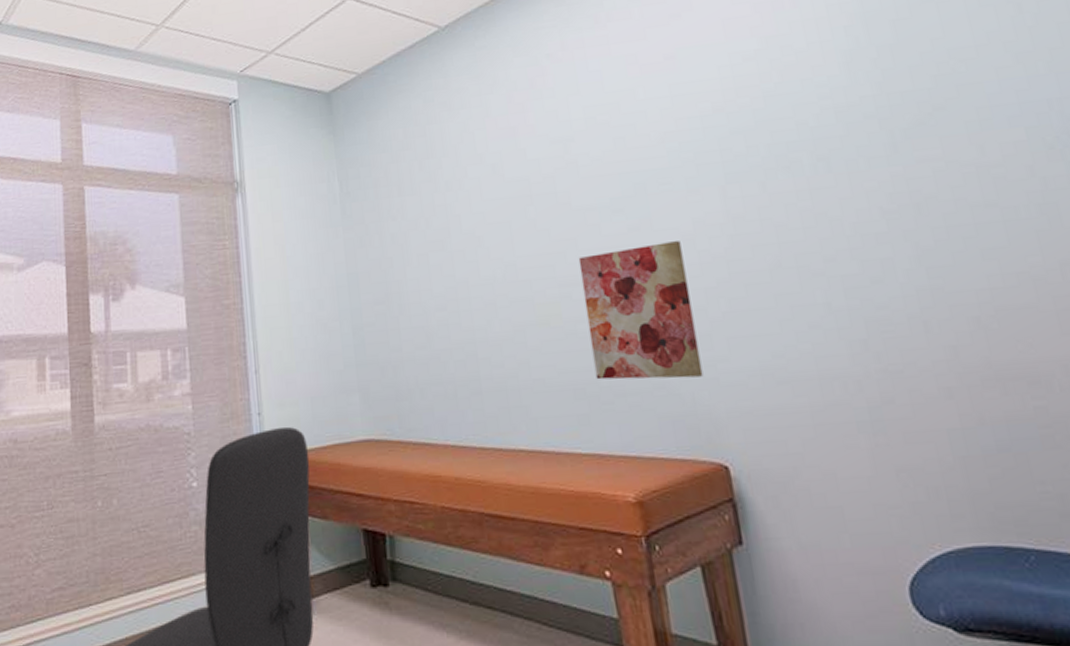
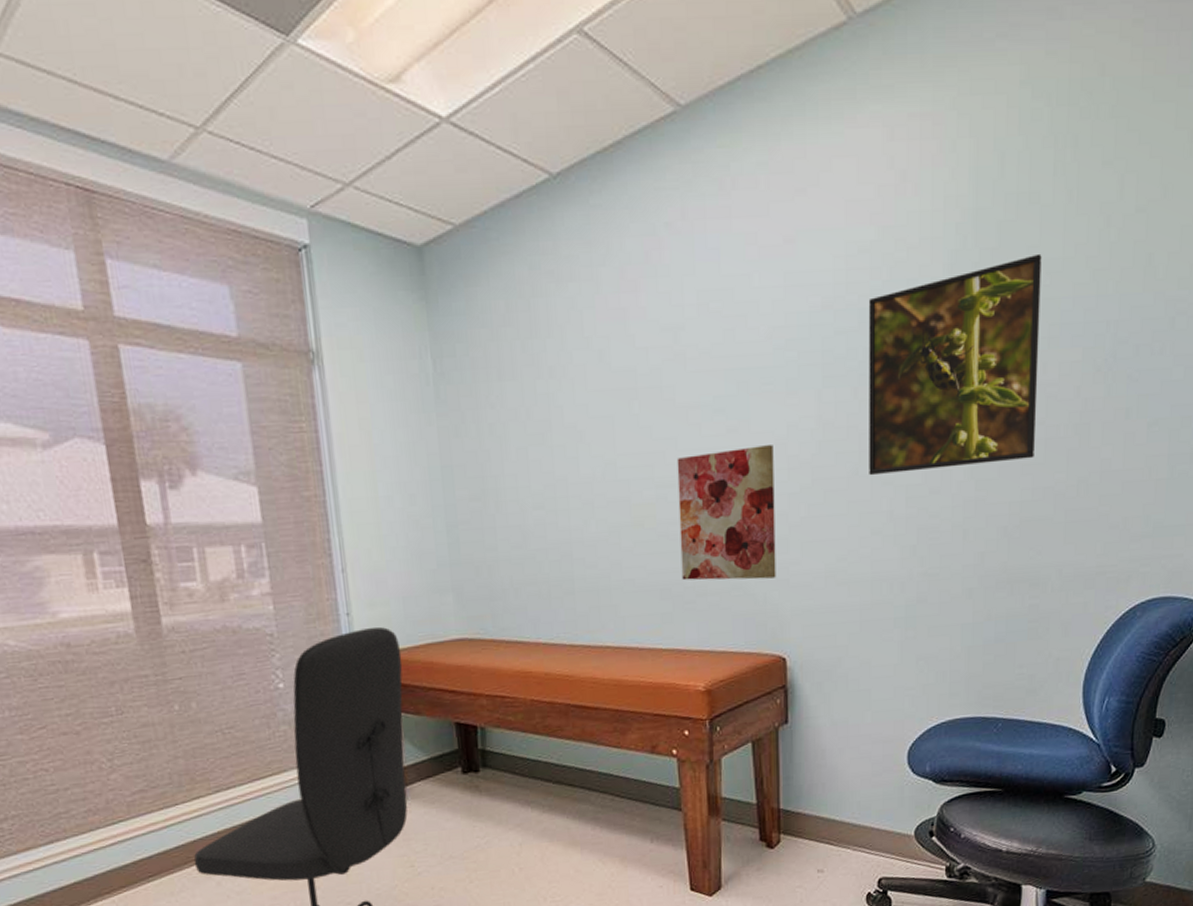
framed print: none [762,44,994,268] -> present [868,253,1042,476]

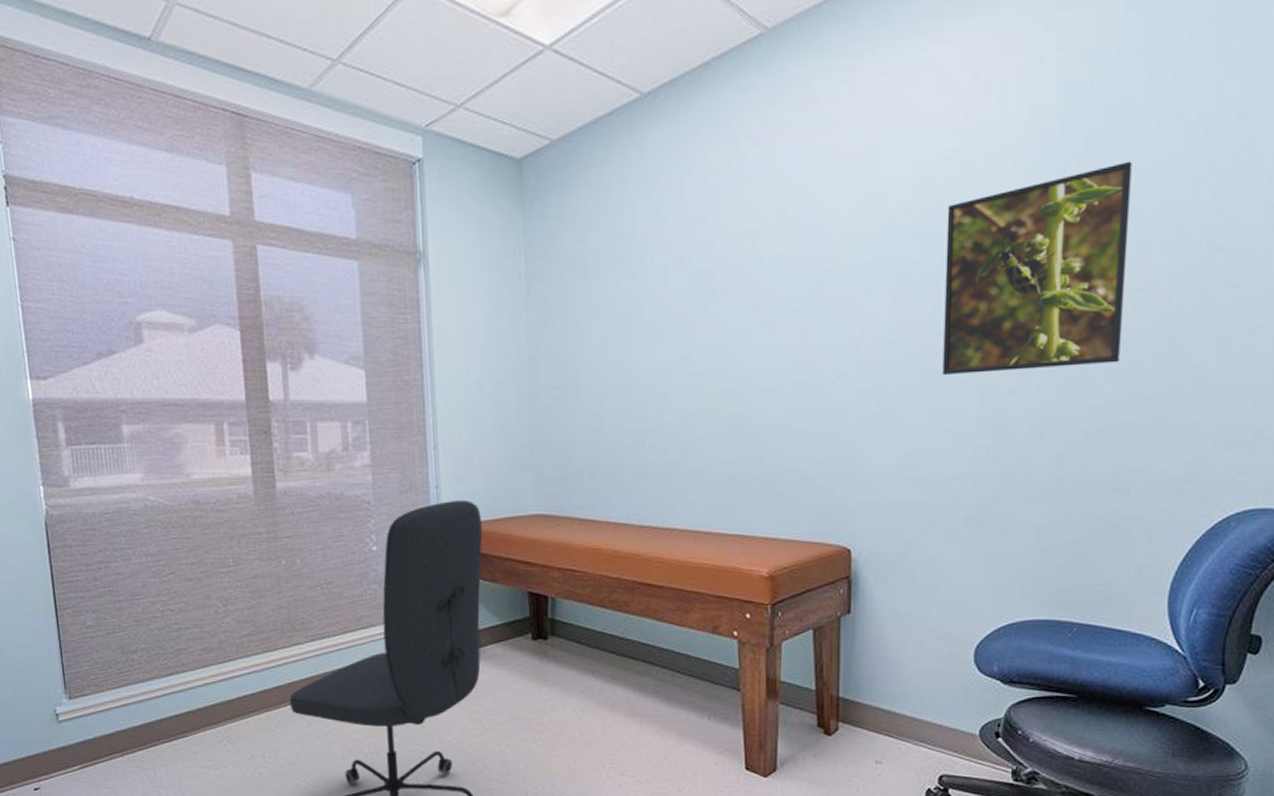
wall art: present [677,445,776,581] -> none [749,344,846,472]

